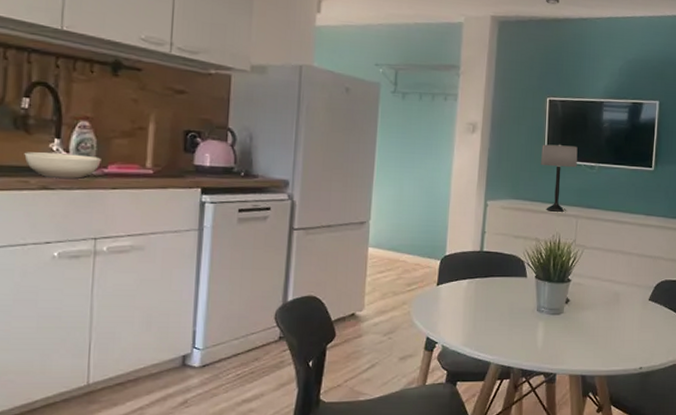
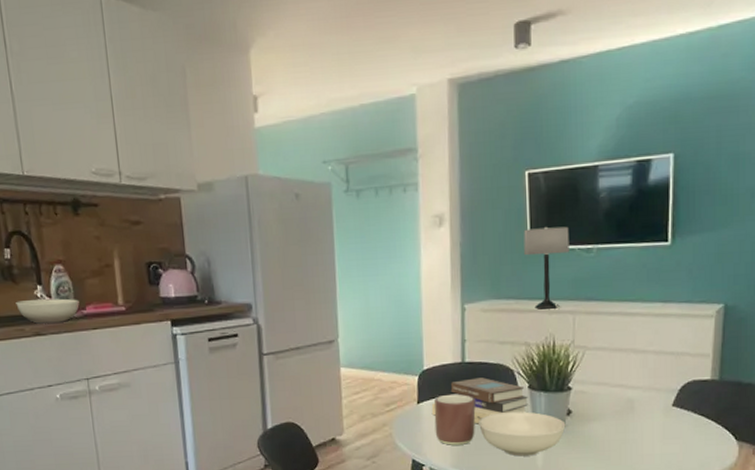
books: none [449,266,534,307] -> present [431,377,528,424]
mug: none [450,278,489,325] -> present [433,394,476,445]
bowl: none [490,298,564,338] -> present [479,411,566,457]

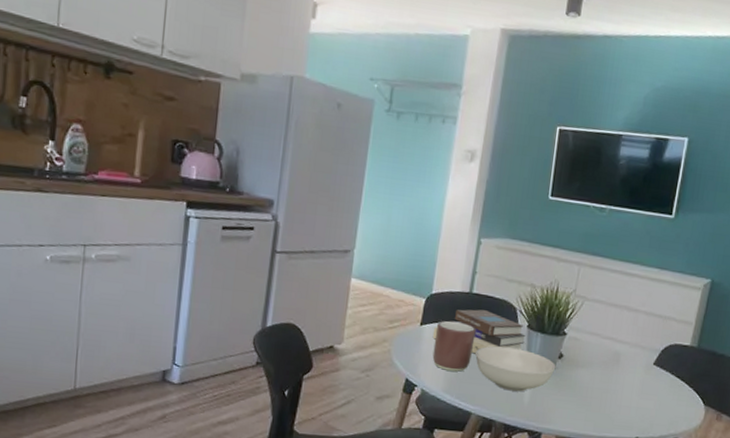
bowl: present [15,298,80,325] -> none [21,152,92,184]
table lamp: present [523,226,569,309] -> none [544,179,588,258]

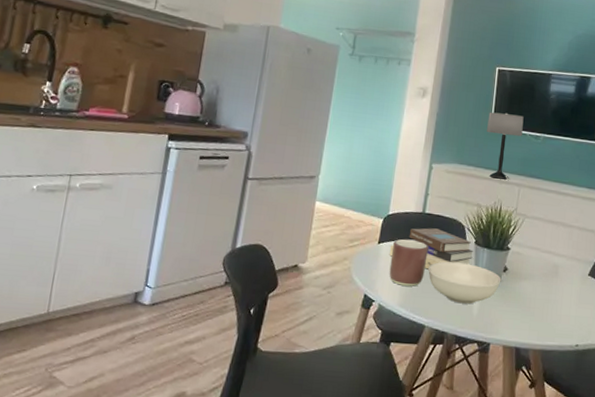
table lamp: none [544,179,588,258] -> present [487,112,524,180]

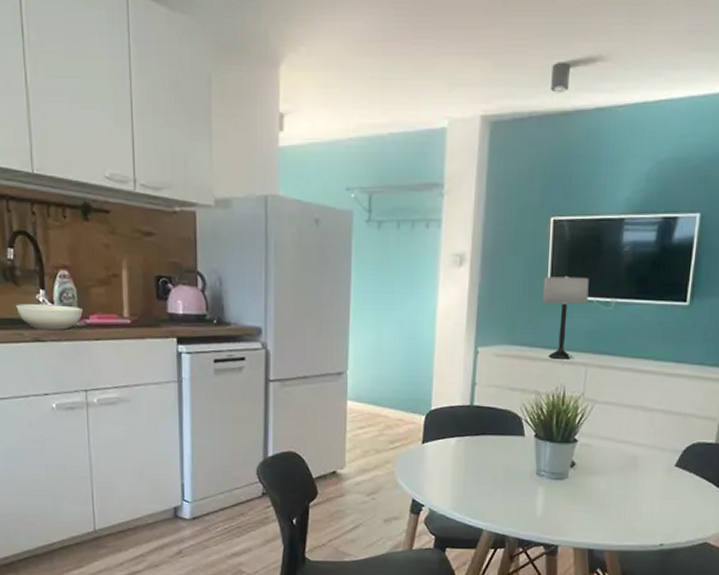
bowl: none [19,92,84,120] -> present [16,304,83,331]
books: present [389,228,473,270] -> none [435,422,533,469]
mug: present [389,238,429,286] -> none [437,436,480,488]
bowl: present [428,261,502,304] -> none [482,459,569,505]

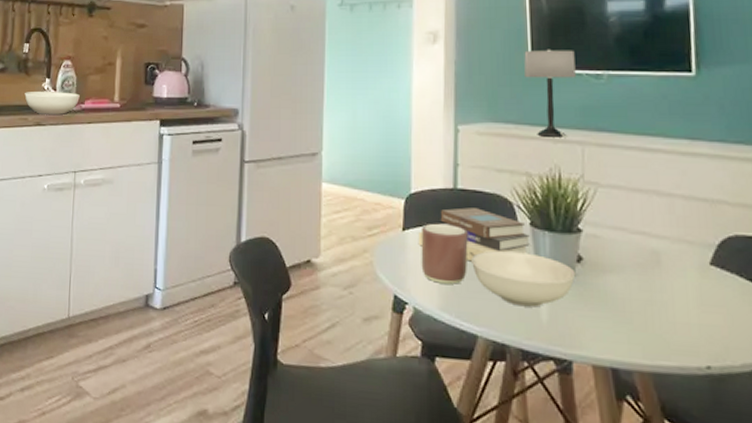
books: none [435,422,533,469] -> present [418,207,530,262]
mug: none [437,436,480,488] -> present [421,223,468,284]
bowl: none [482,459,569,505] -> present [472,250,576,308]

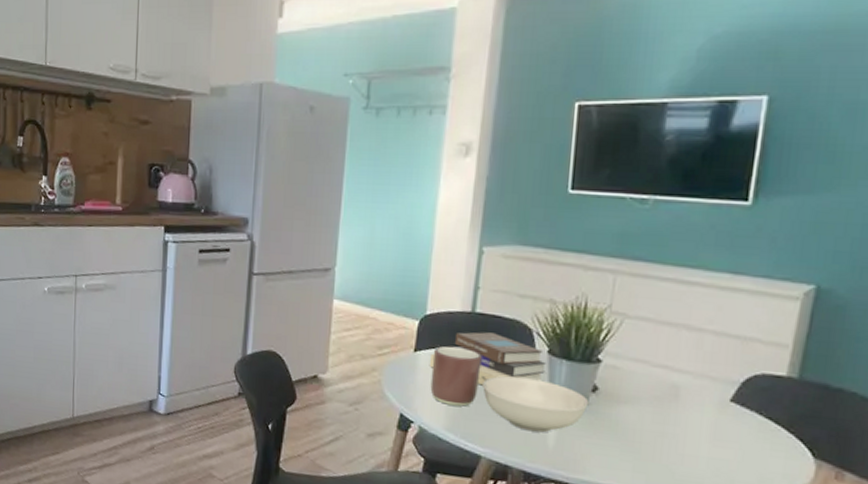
bowl: present [24,92,80,116] -> none [20,189,79,217]
table lamp: present [524,49,576,137] -> none [562,168,621,265]

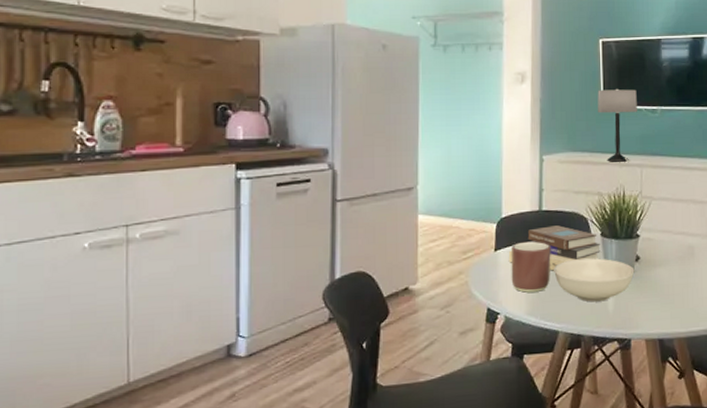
table lamp: none [562,168,621,265] -> present [597,88,637,162]

